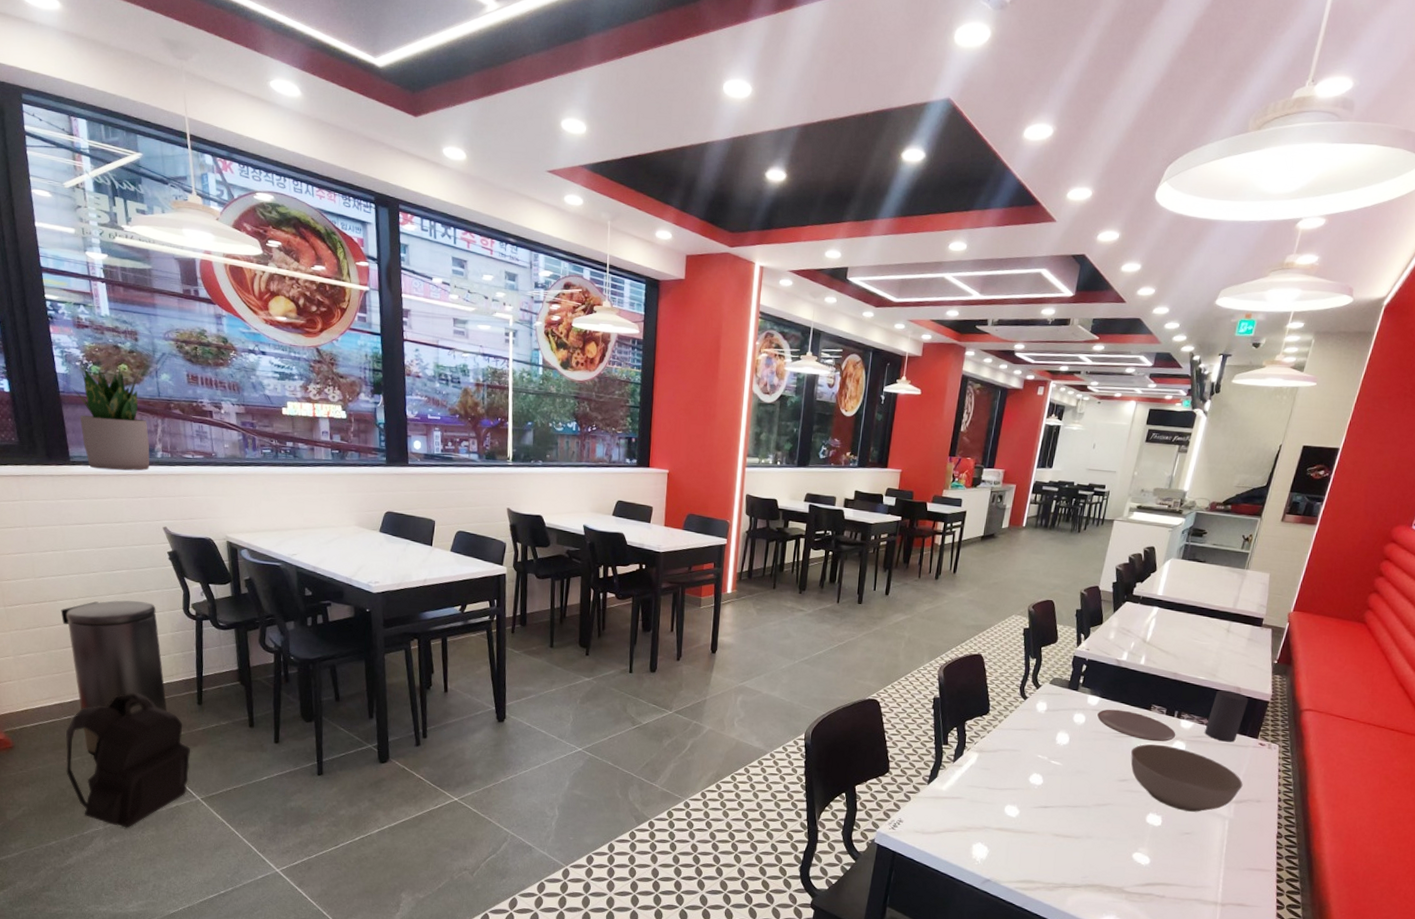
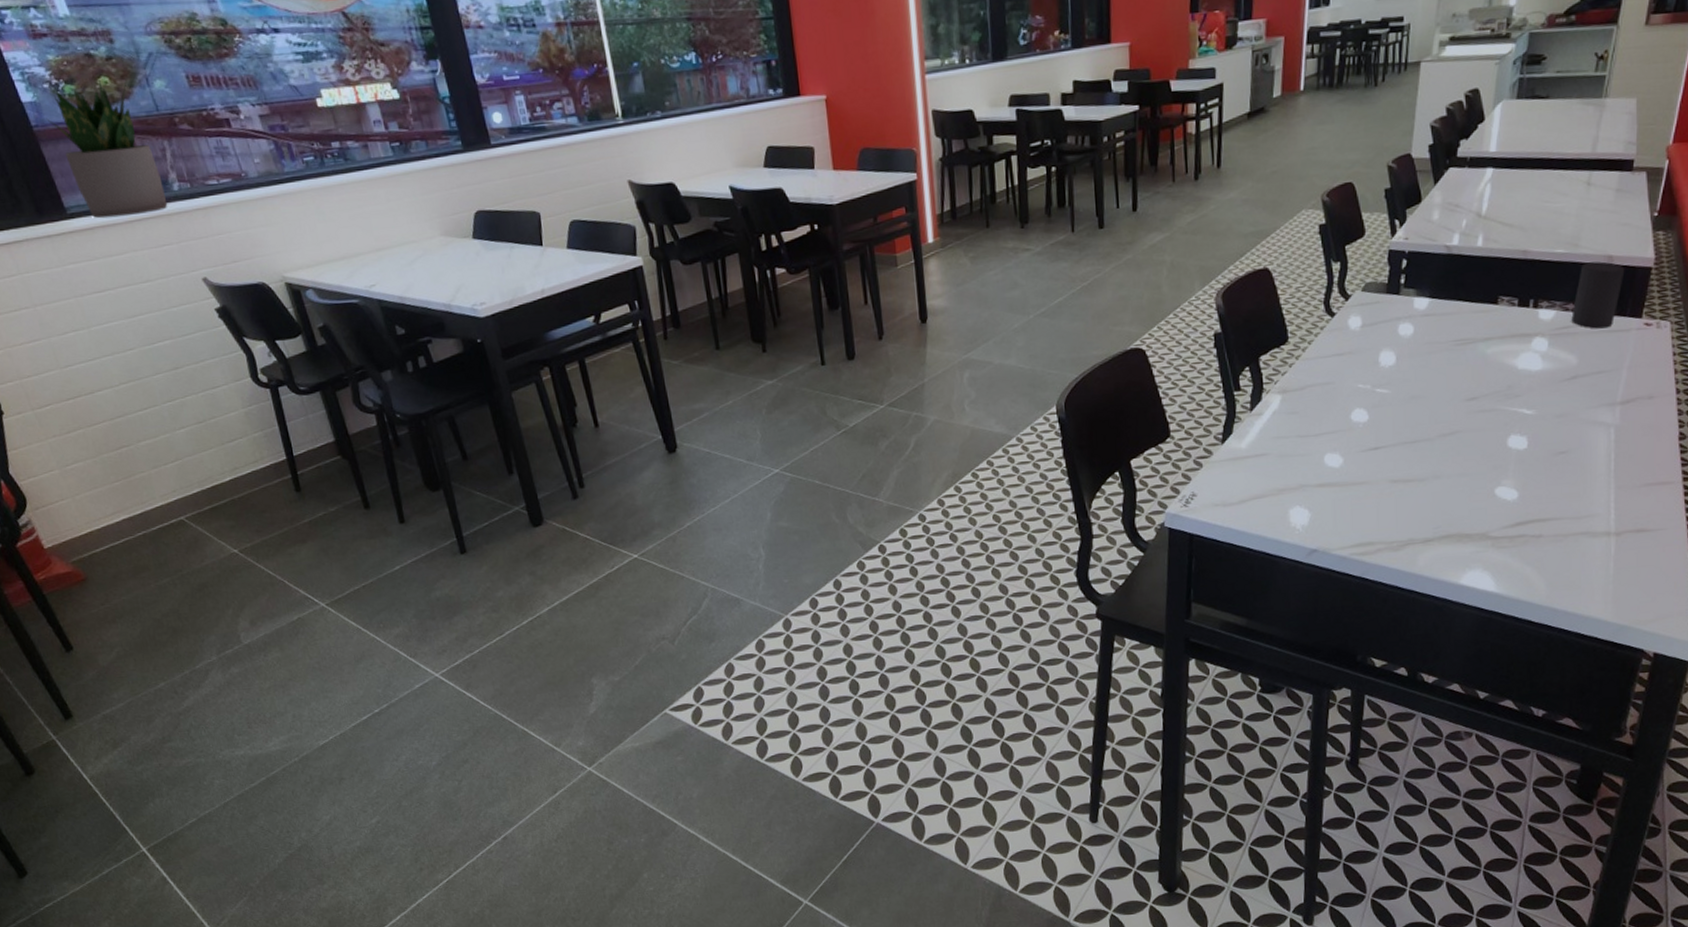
pedal bin: present [61,600,167,755] -> none [102,376,260,574]
backpack: present [66,693,190,828] -> none [145,490,307,654]
plate: present [1097,709,1176,742] -> none [1429,309,1534,344]
bowl: present [1130,744,1243,812] -> none [1478,345,1628,425]

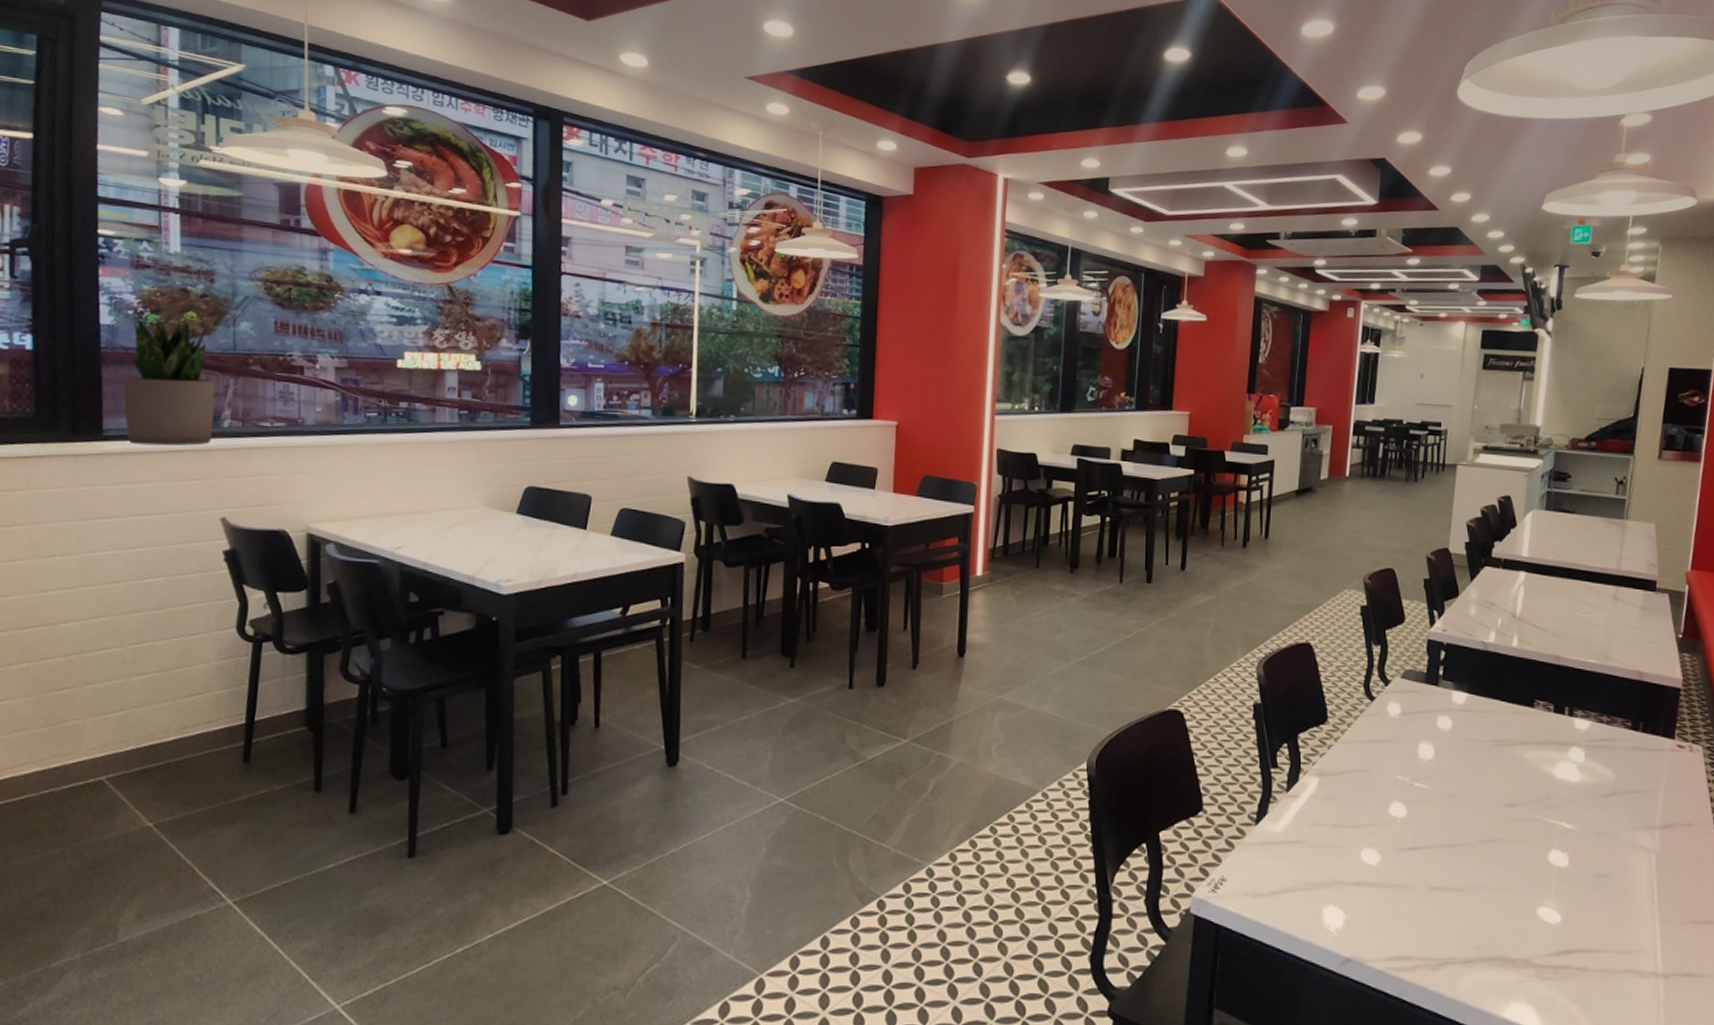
cup: present [1571,261,1625,329] -> none [1606,676,1655,746]

